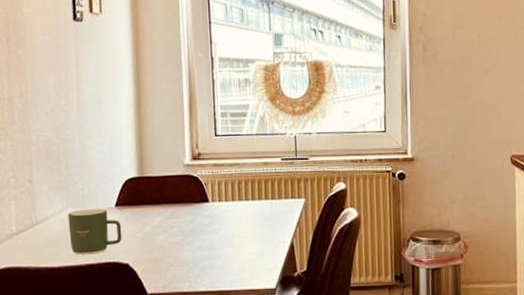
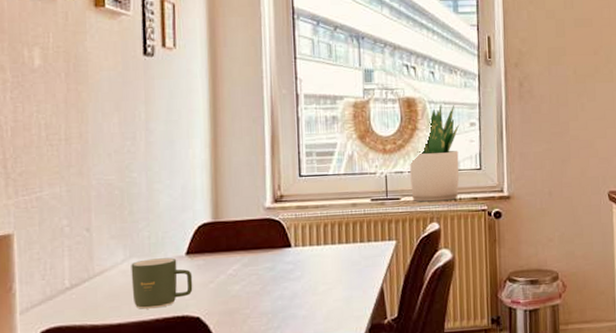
planter: none [318,68,365,162] -> present [410,105,460,202]

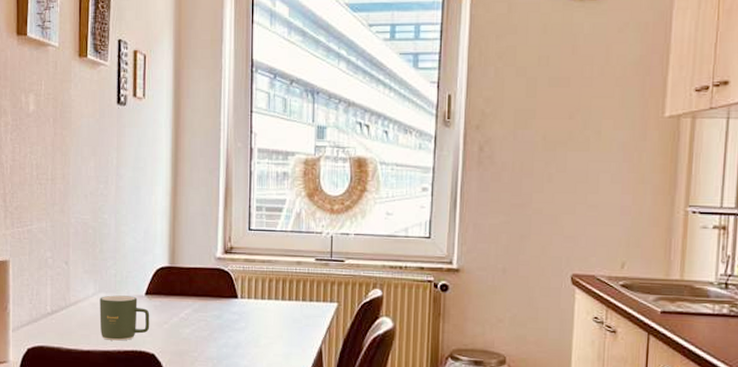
planter: present [410,105,460,202] -> none [356,166,411,268]

